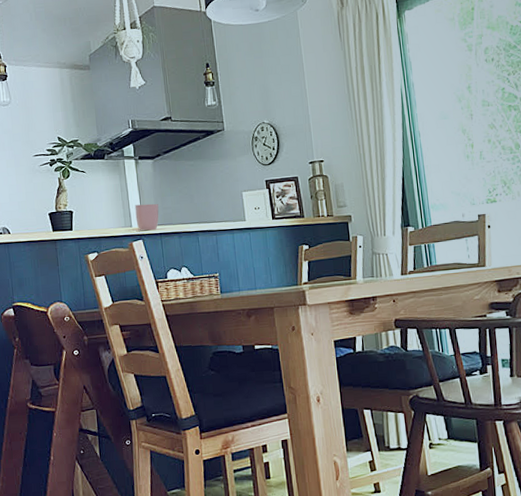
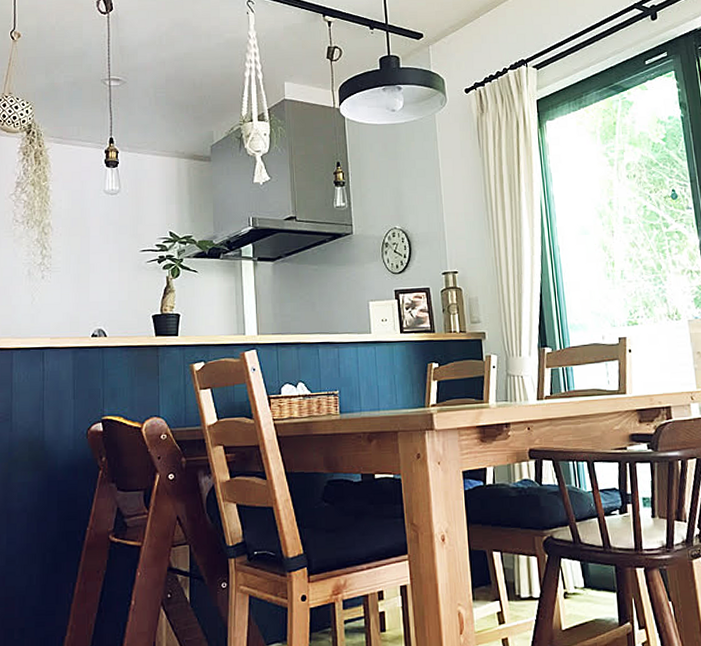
cup: present [135,203,159,231] -> none [250,310,276,340]

